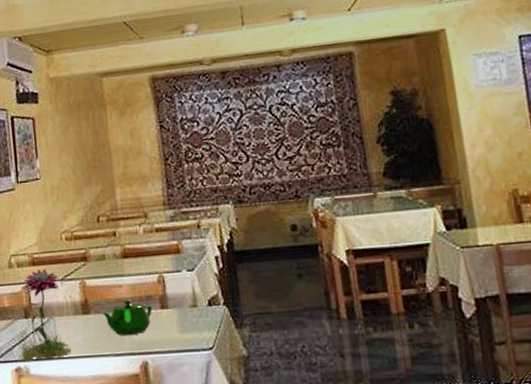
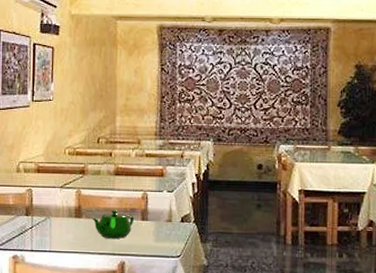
flower: present [18,269,72,363] -> none [16,177,62,252]

